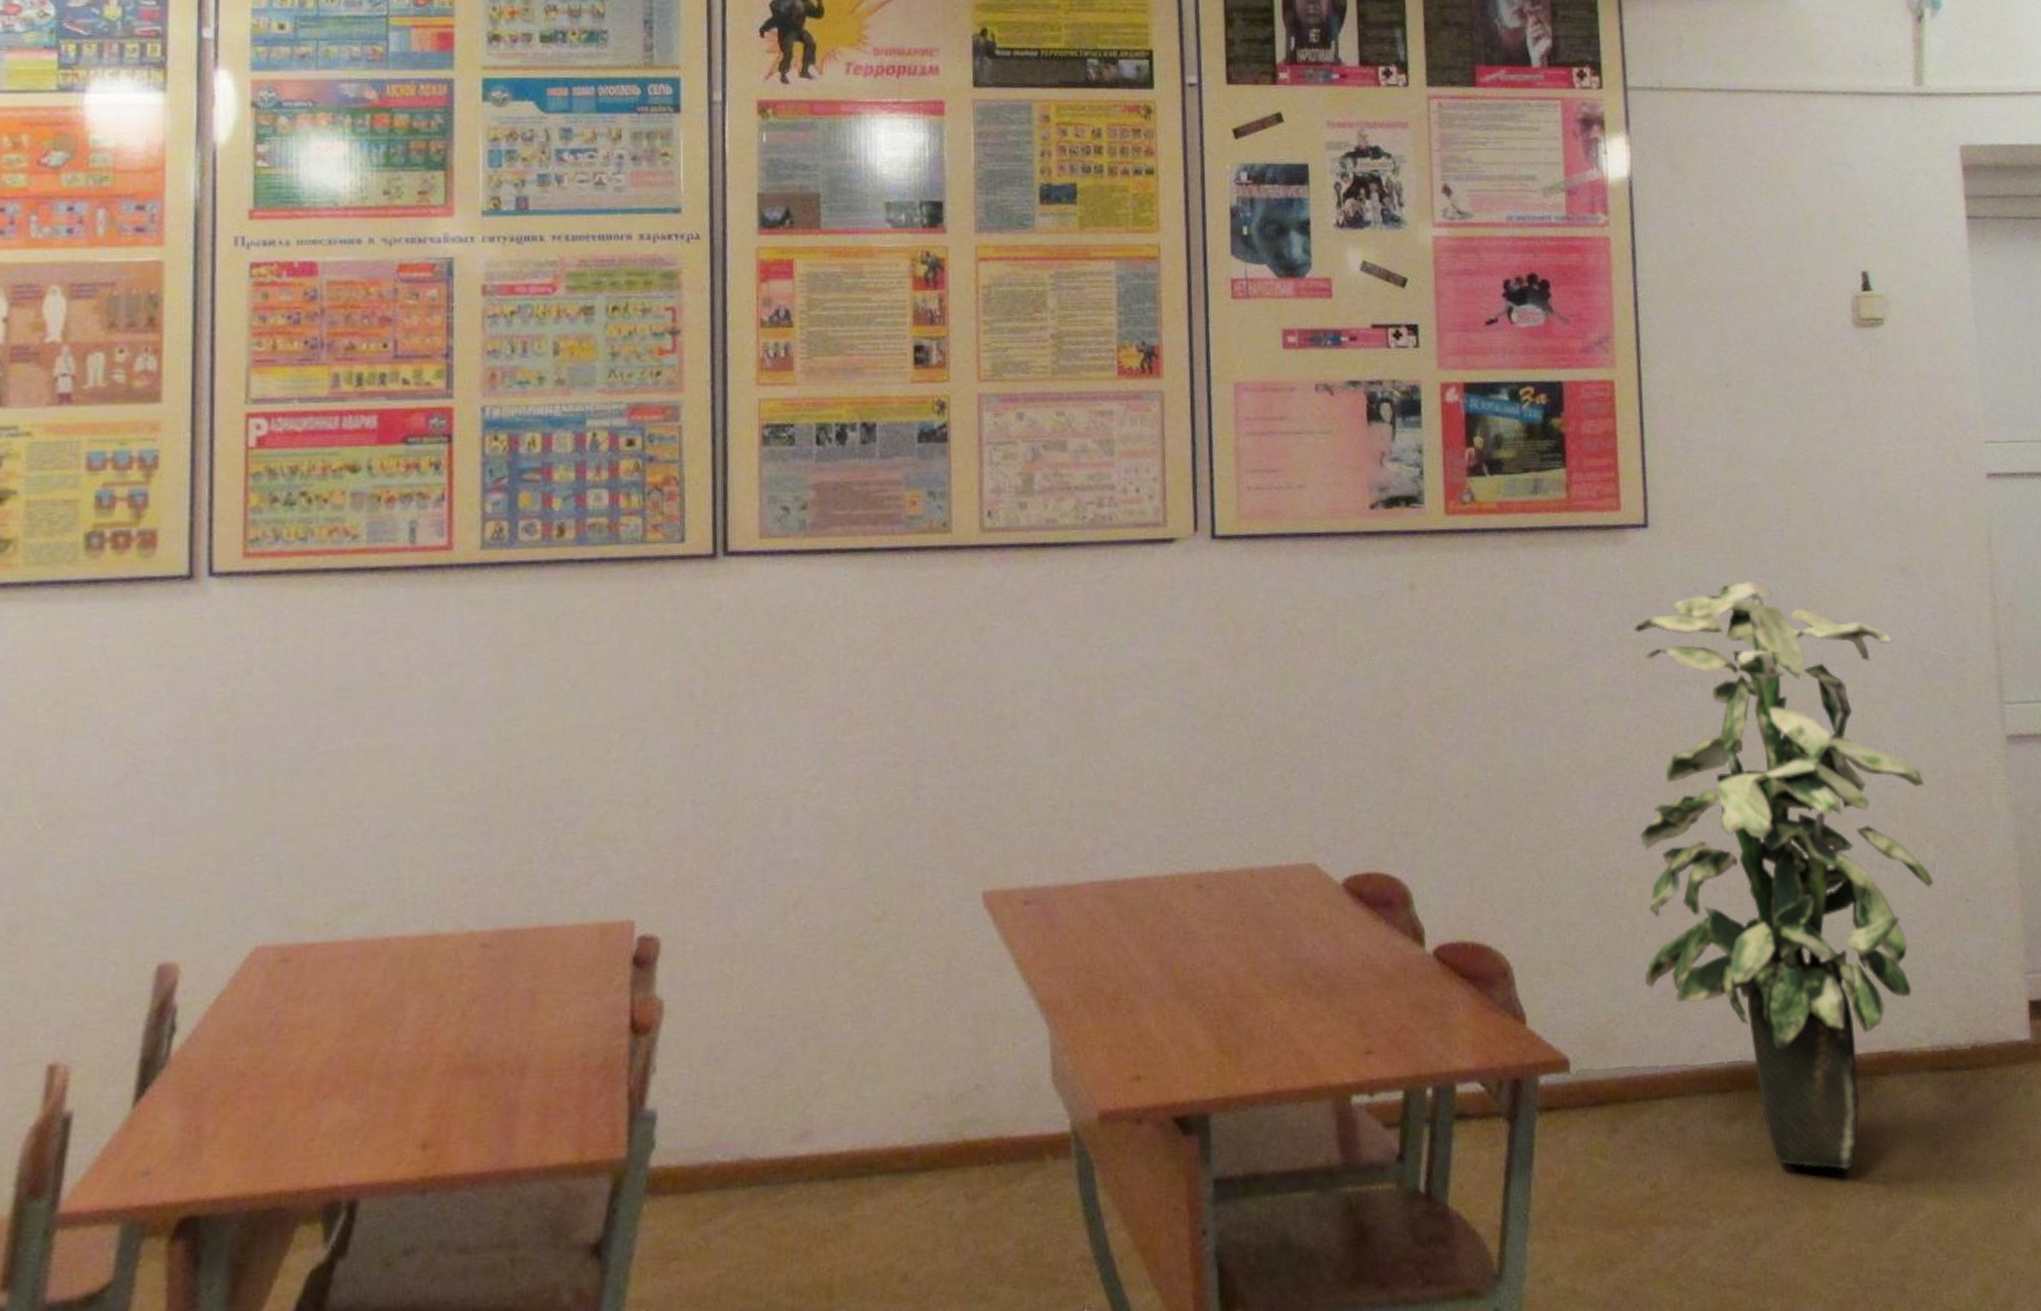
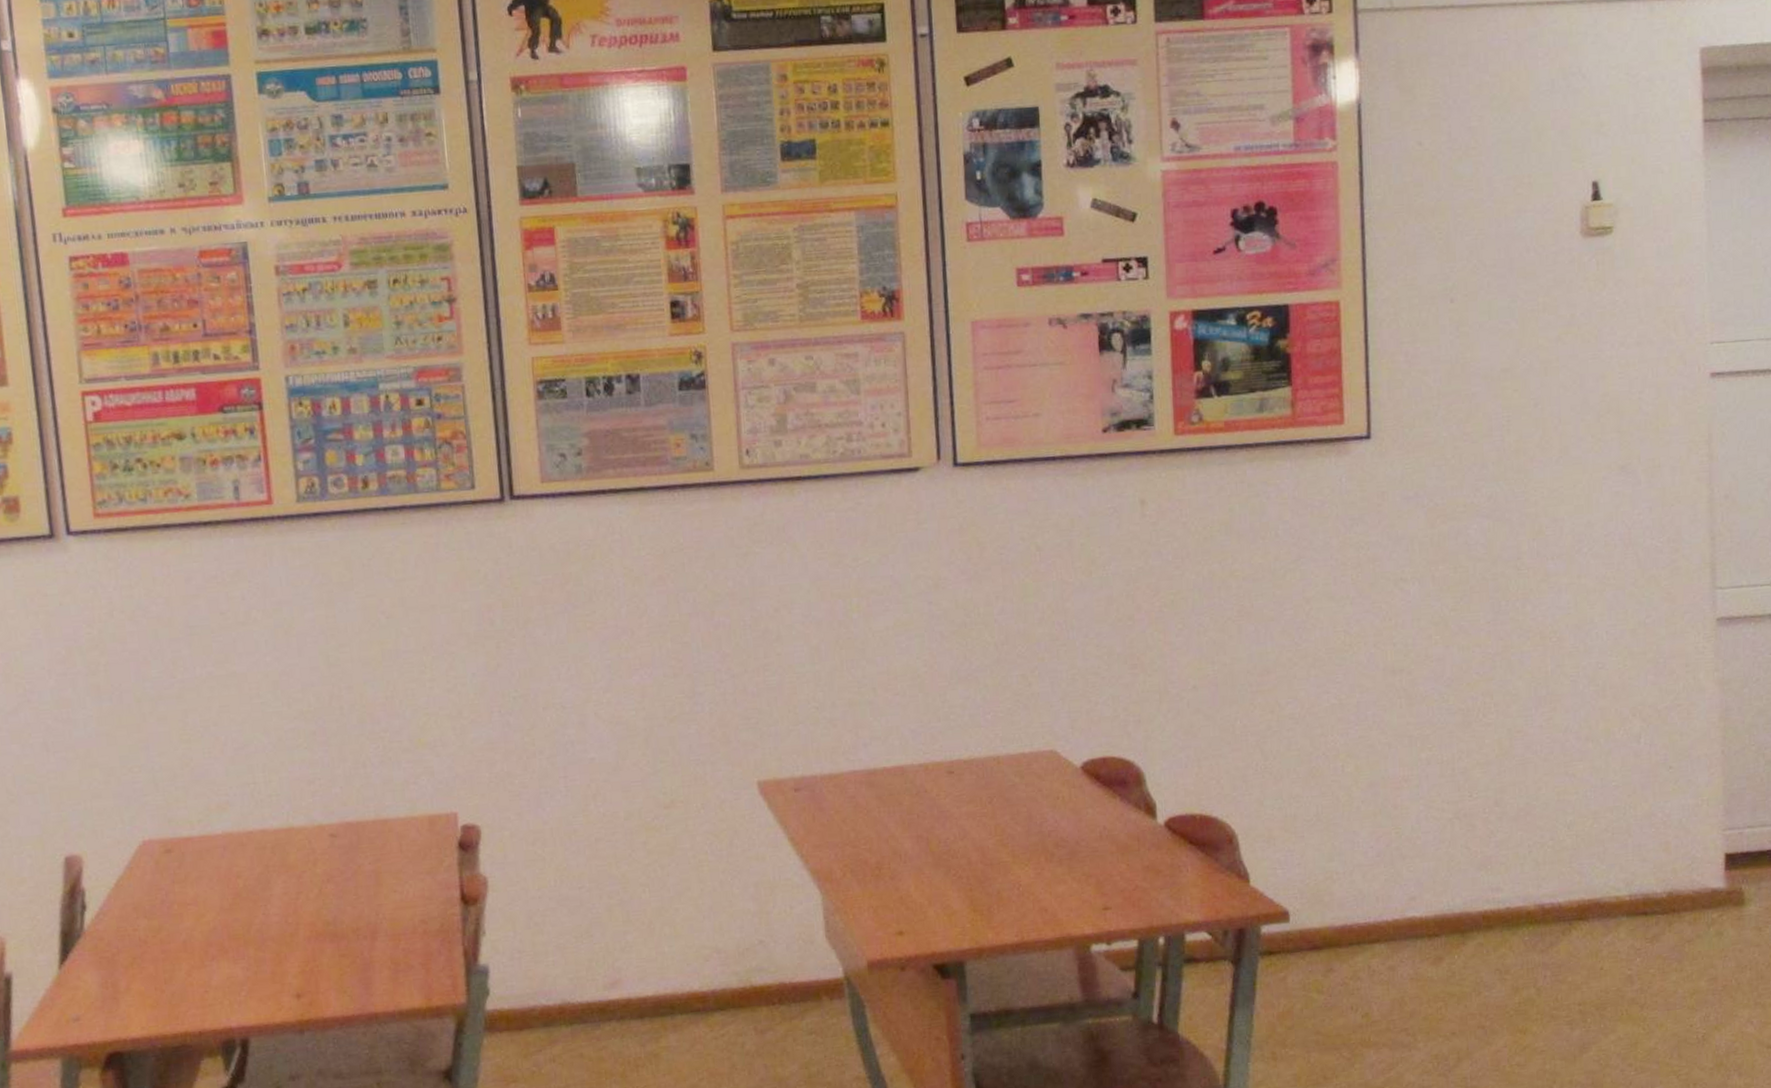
indoor plant: present [1634,580,1934,1169] -> none [1355,484,1639,1000]

